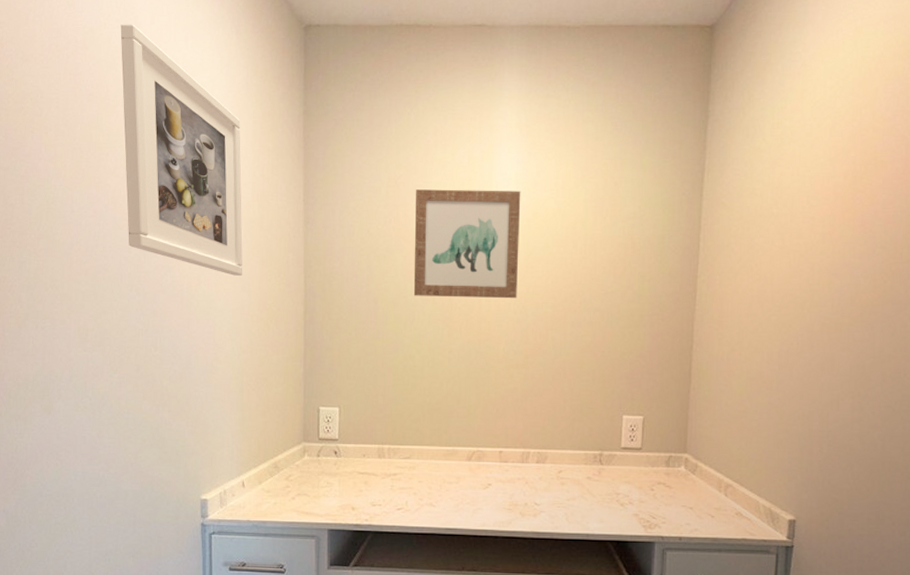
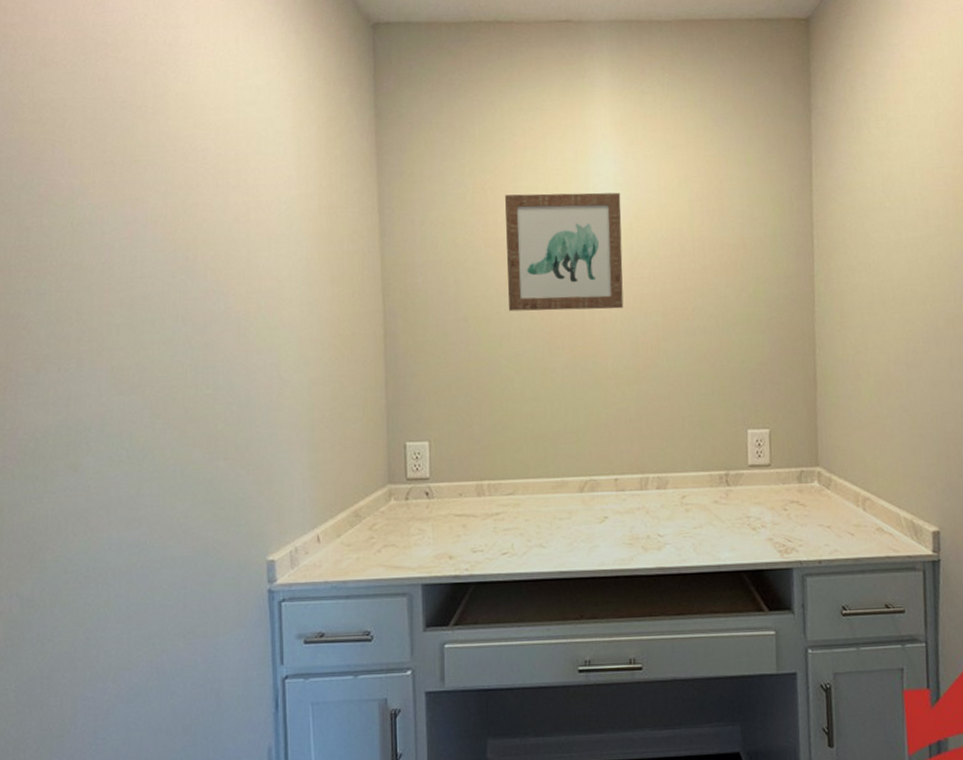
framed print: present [120,24,243,276] -> none [159,24,310,298]

